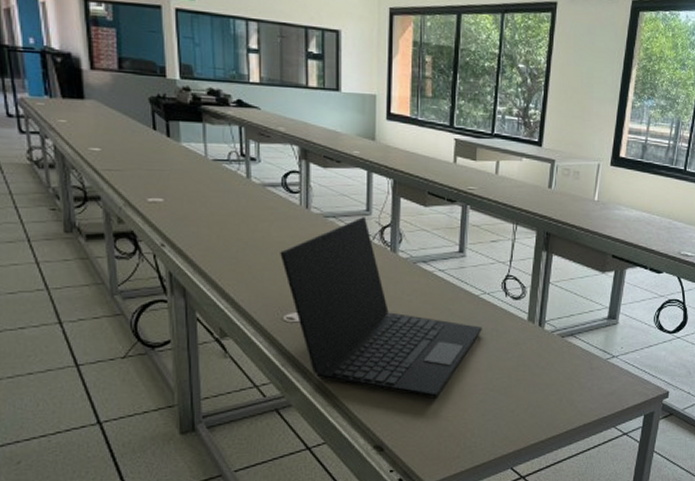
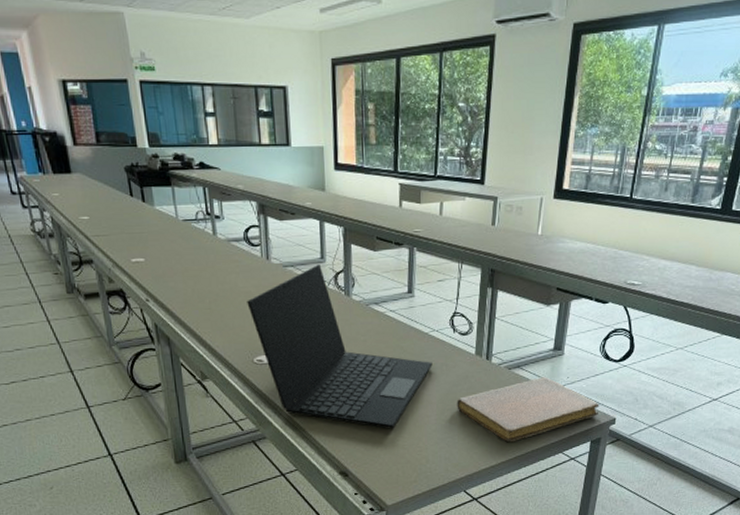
notebook: none [506,346,653,416] -> present [457,377,600,443]

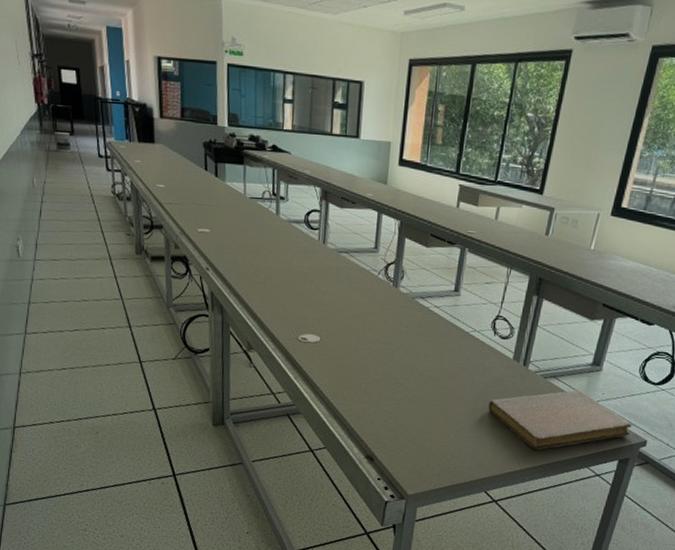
laptop: present [247,264,433,429] -> none [299,254,470,421]

